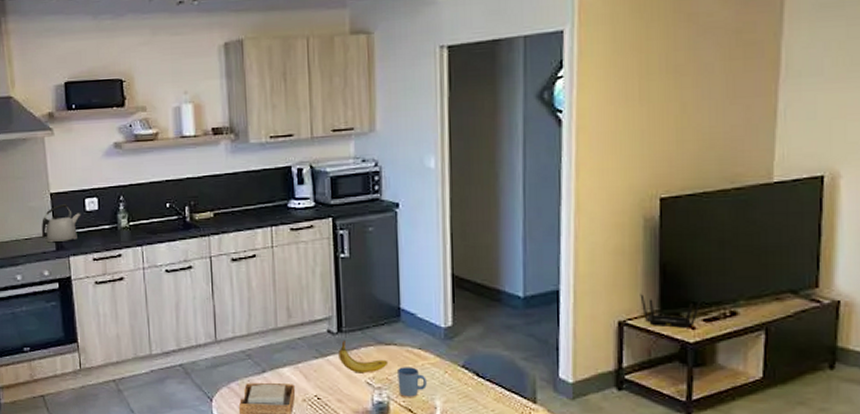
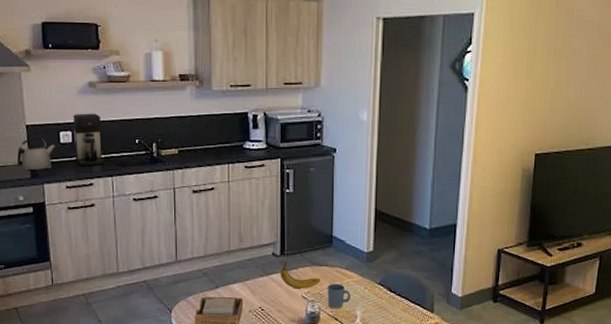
coffee maker: none [99,176,133,236] -> present [73,113,105,167]
wifi router: present [640,293,702,328] -> none [515,227,558,255]

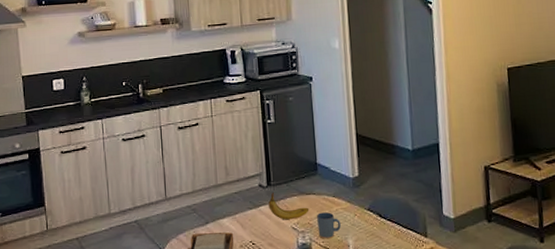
kettle: present [17,135,56,171] -> none [13,84,49,119]
coffee maker: present [73,113,105,167] -> none [65,60,95,112]

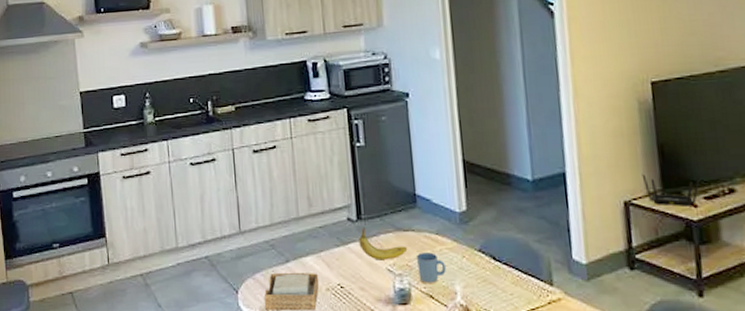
wifi router: none [498,143,544,169] -> present [641,173,701,206]

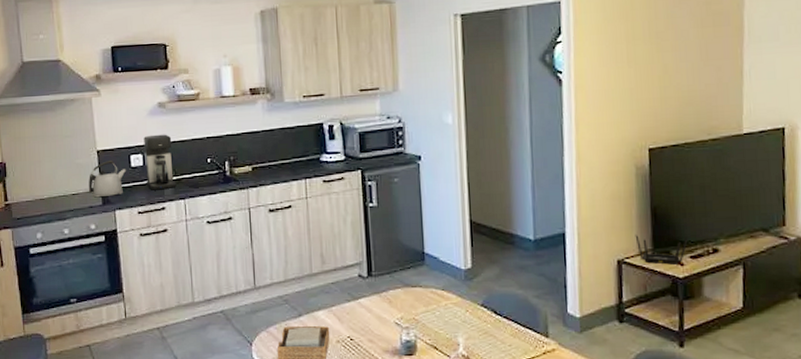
kettle: none [71,101,109,140] -> present [88,159,127,198]
coffee maker: none [126,74,159,132] -> present [144,134,177,190]
fruit: present [359,227,408,261] -> none [369,283,415,315]
mug: present [416,252,446,284] -> none [422,307,450,337]

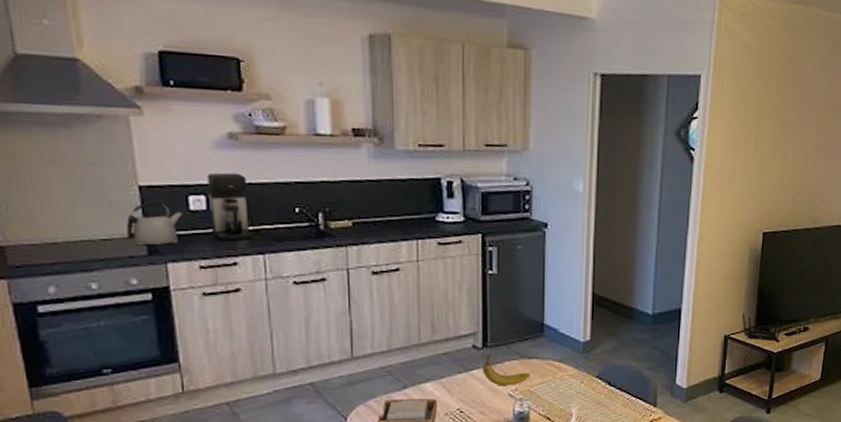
fruit: none [369,283,415,315] -> present [483,354,531,386]

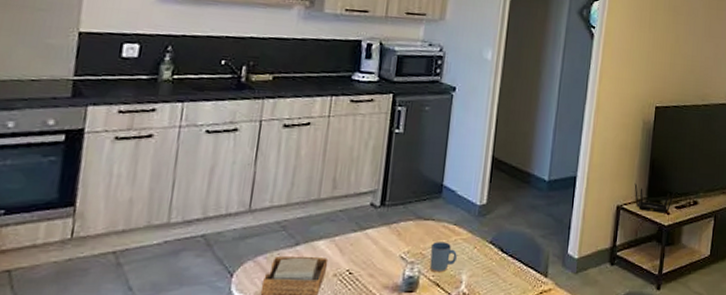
kettle: present [126,199,183,246] -> none [55,45,115,88]
coffee maker: present [207,172,253,241] -> none [137,24,182,89]
fruit: present [483,354,531,386] -> none [377,213,425,248]
mug: none [537,378,565,408] -> present [429,242,457,273]

